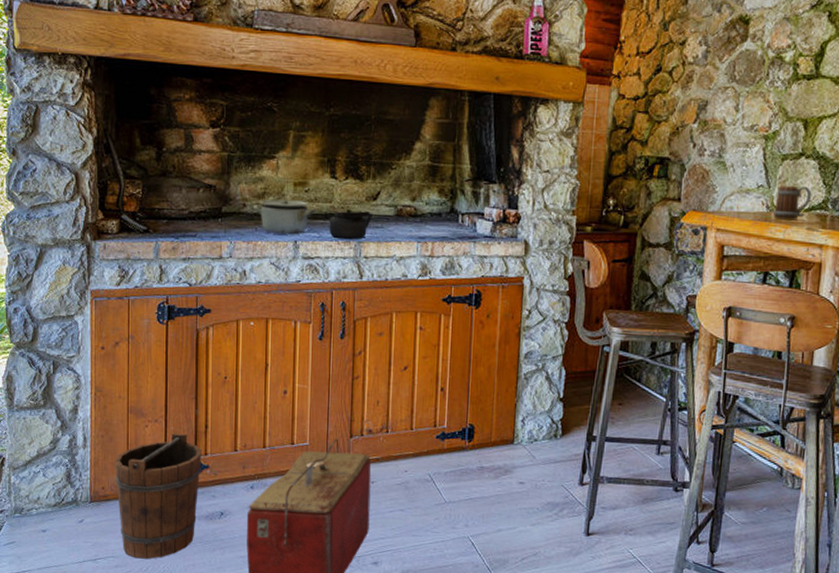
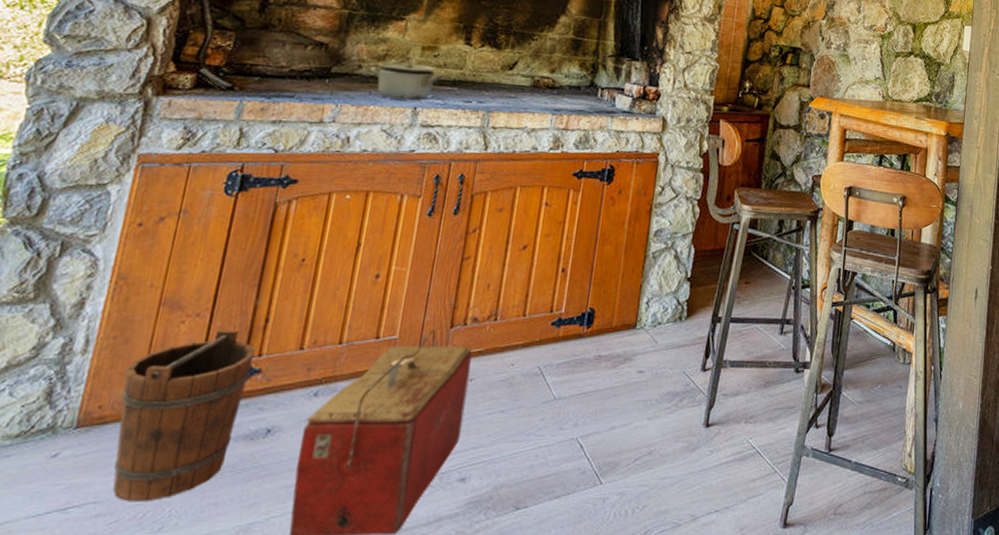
kettle: present [329,209,373,241] -> none [455,77,507,110]
beer mug: present [773,185,812,220] -> none [888,79,919,110]

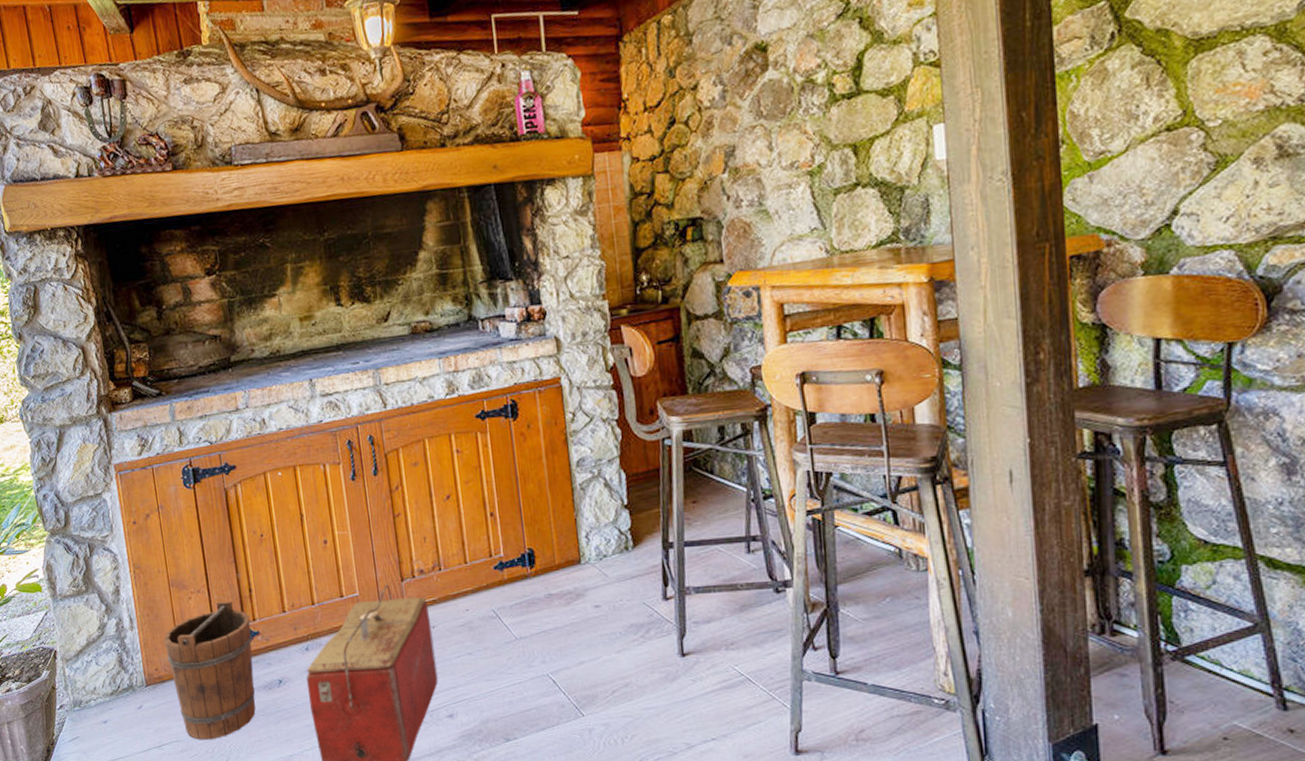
saucepan: present [370,62,444,101] -> none [262,335,327,376]

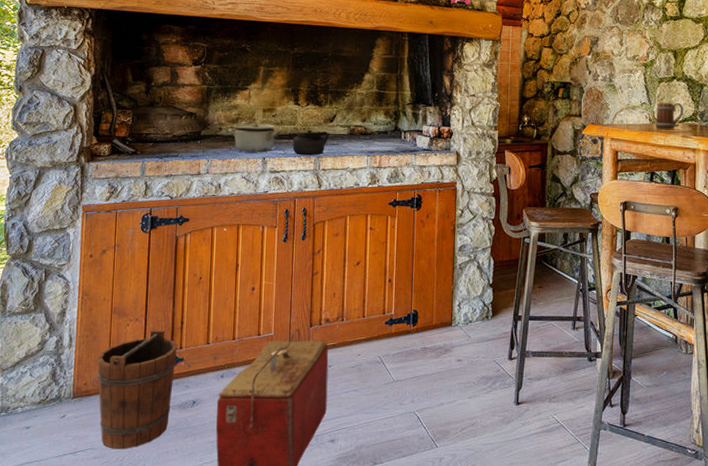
saucepan: none [262,335,327,376] -> present [228,123,282,153]
kettle: none [342,334,387,370] -> present [292,130,330,156]
beer mug: none [835,219,878,263] -> present [655,102,684,130]

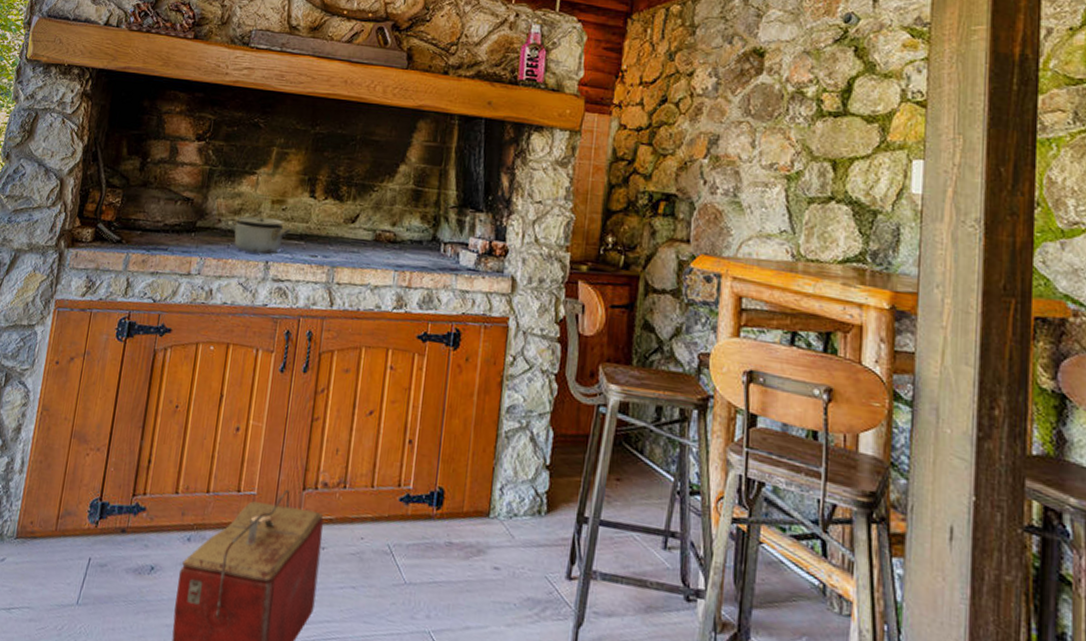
wooden bucket: present [96,330,177,450] -> none [40,465,141,616]
kettle: present [292,130,330,156] -> none [302,230,350,265]
beer mug: present [655,102,684,130] -> none [800,232,846,273]

